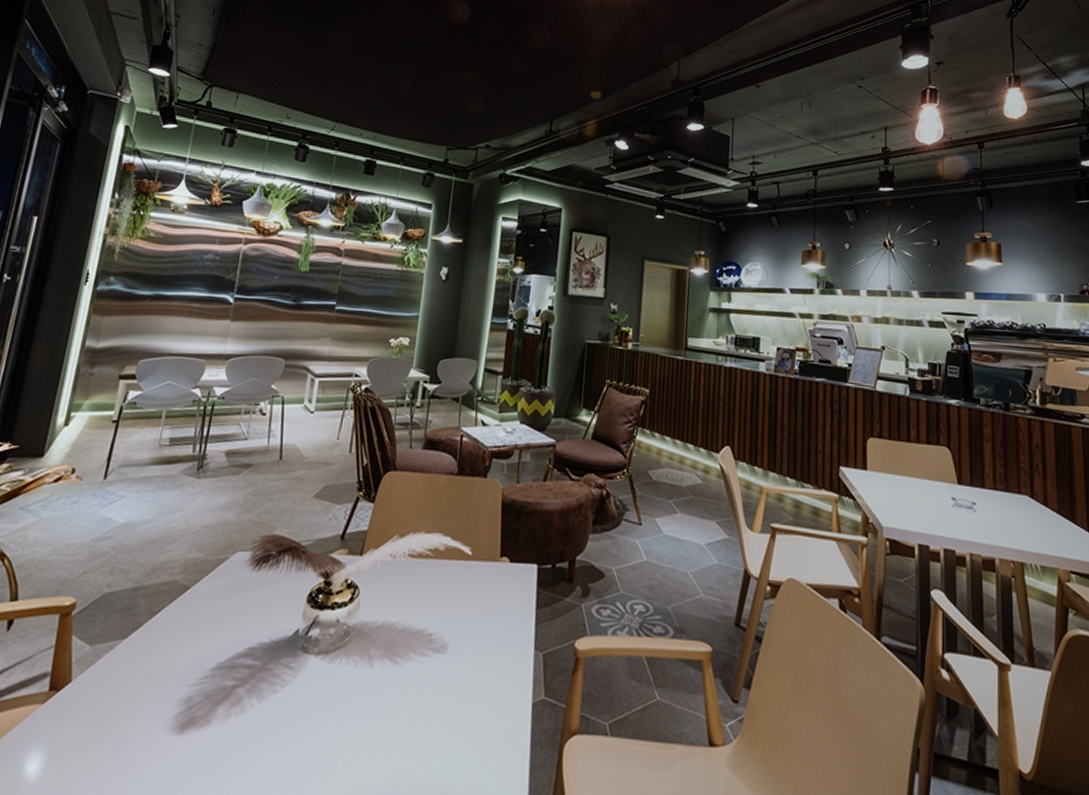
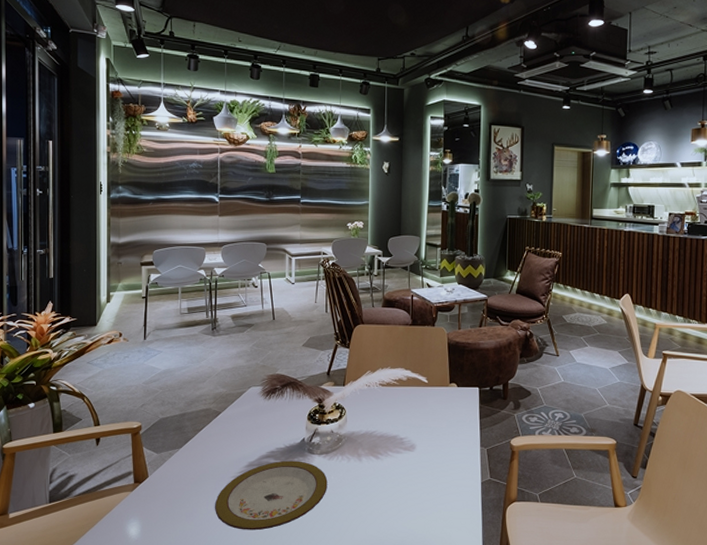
plate: none [157,662,323,771] -> present [215,460,328,531]

